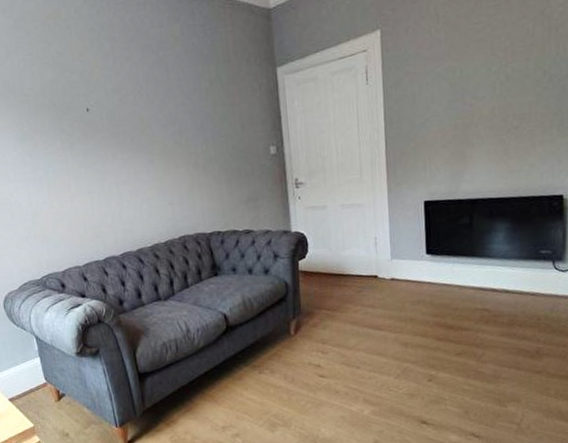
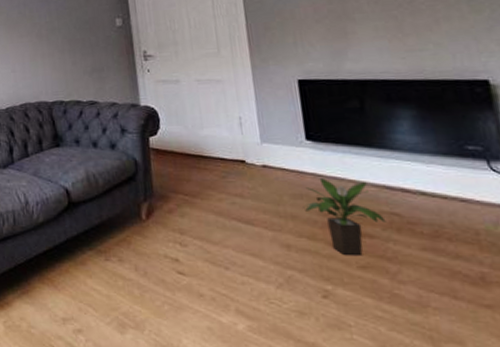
potted plant: none [420,286,479,347] -> present [303,178,386,256]

